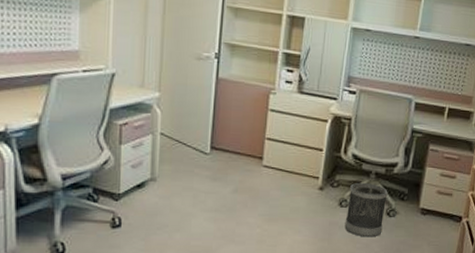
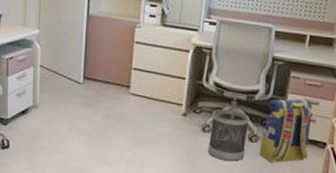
backpack: none [396,172,451,238] -> present [259,99,314,163]

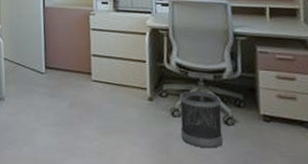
backpack: present [259,99,314,163] -> none [237,75,297,148]

